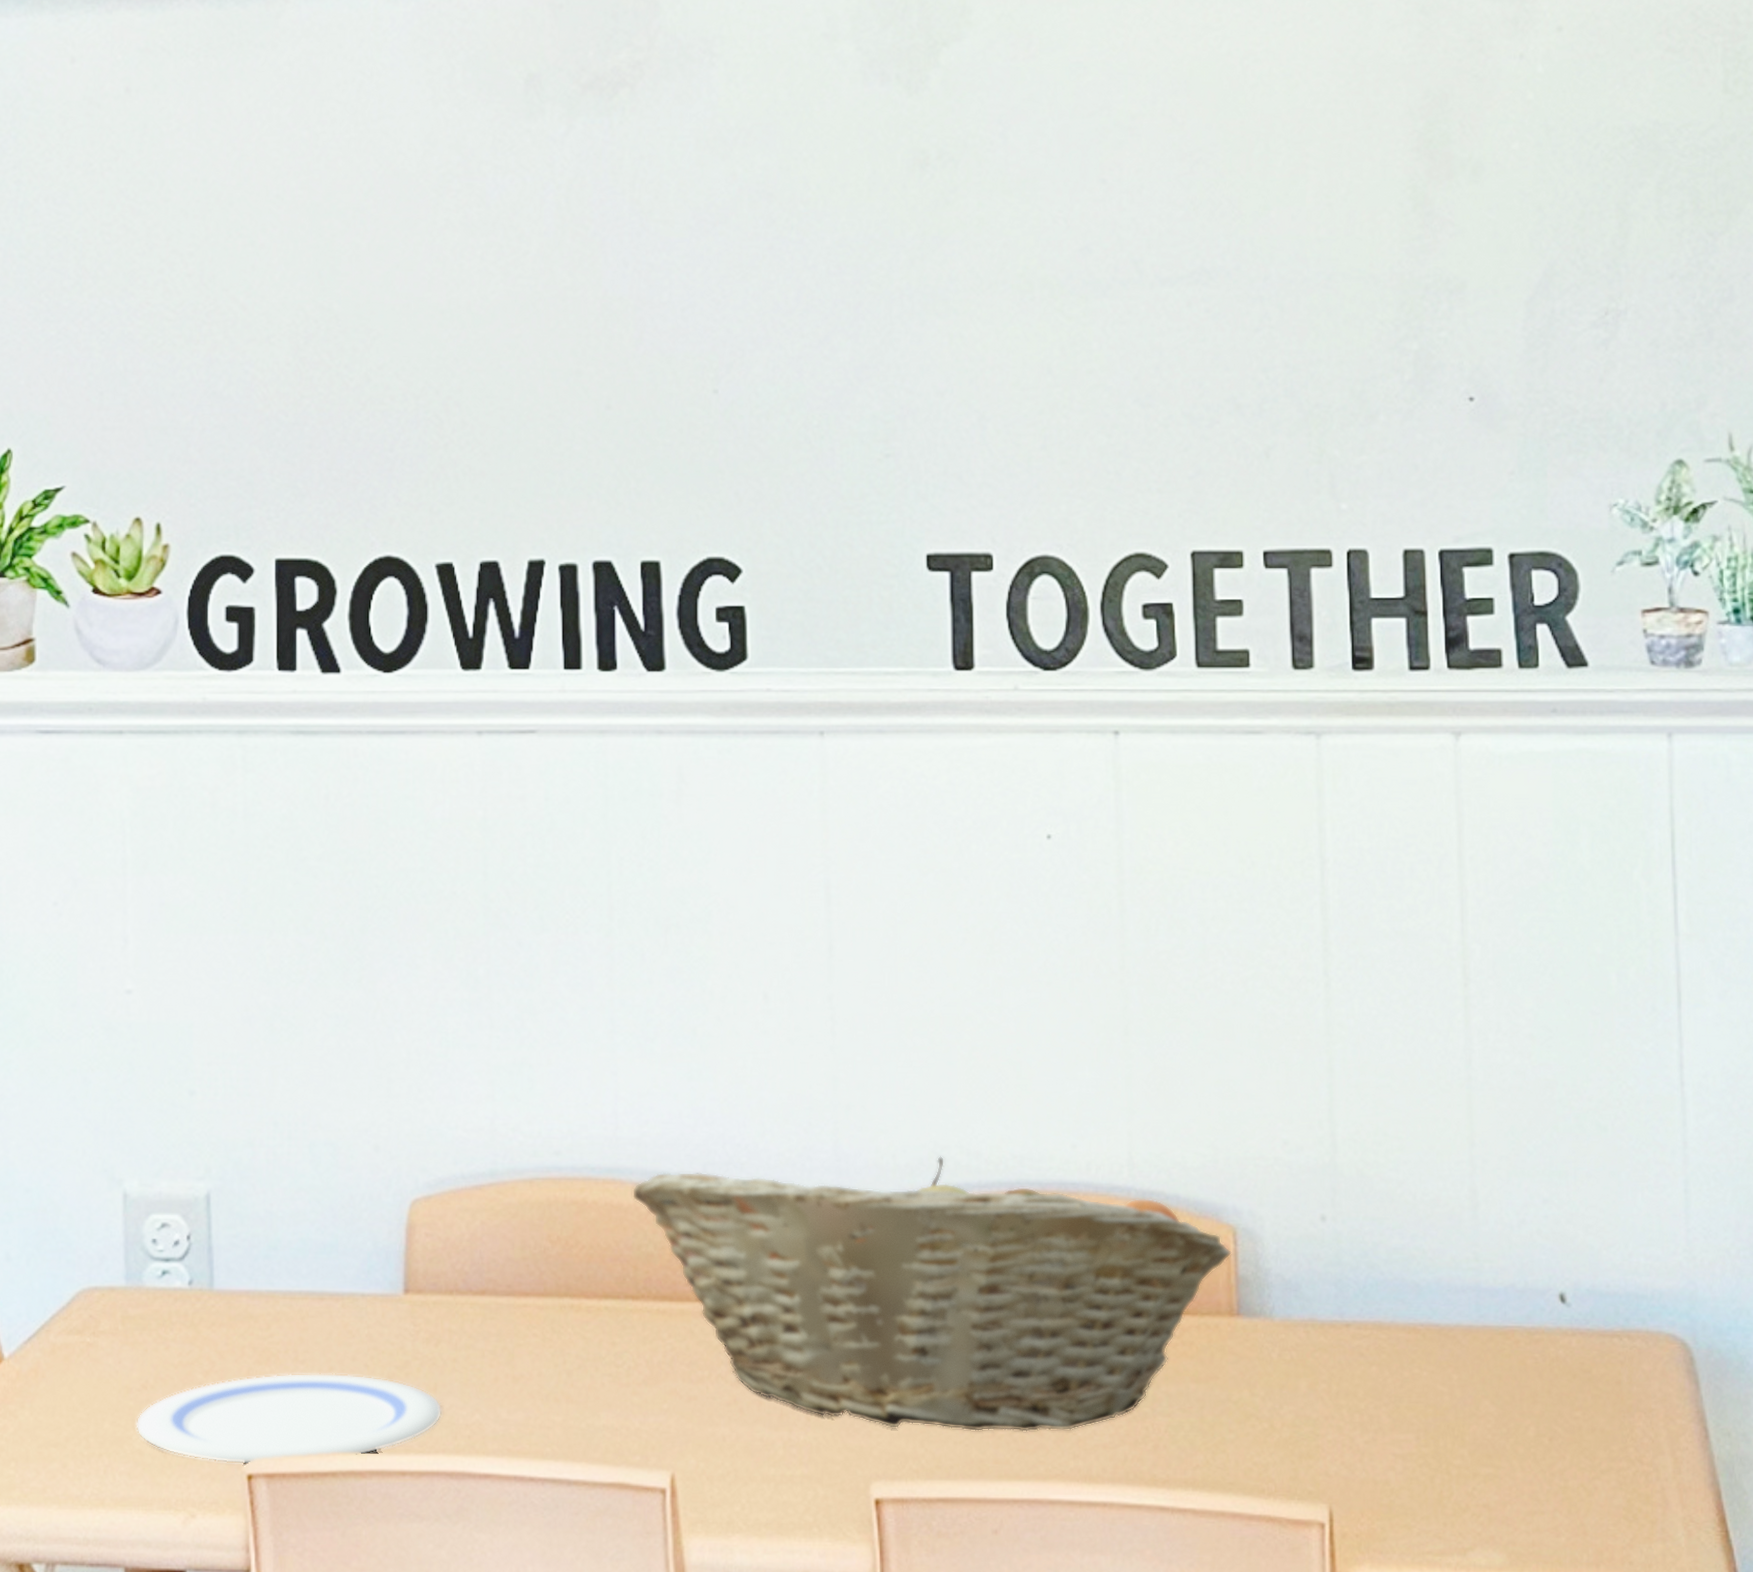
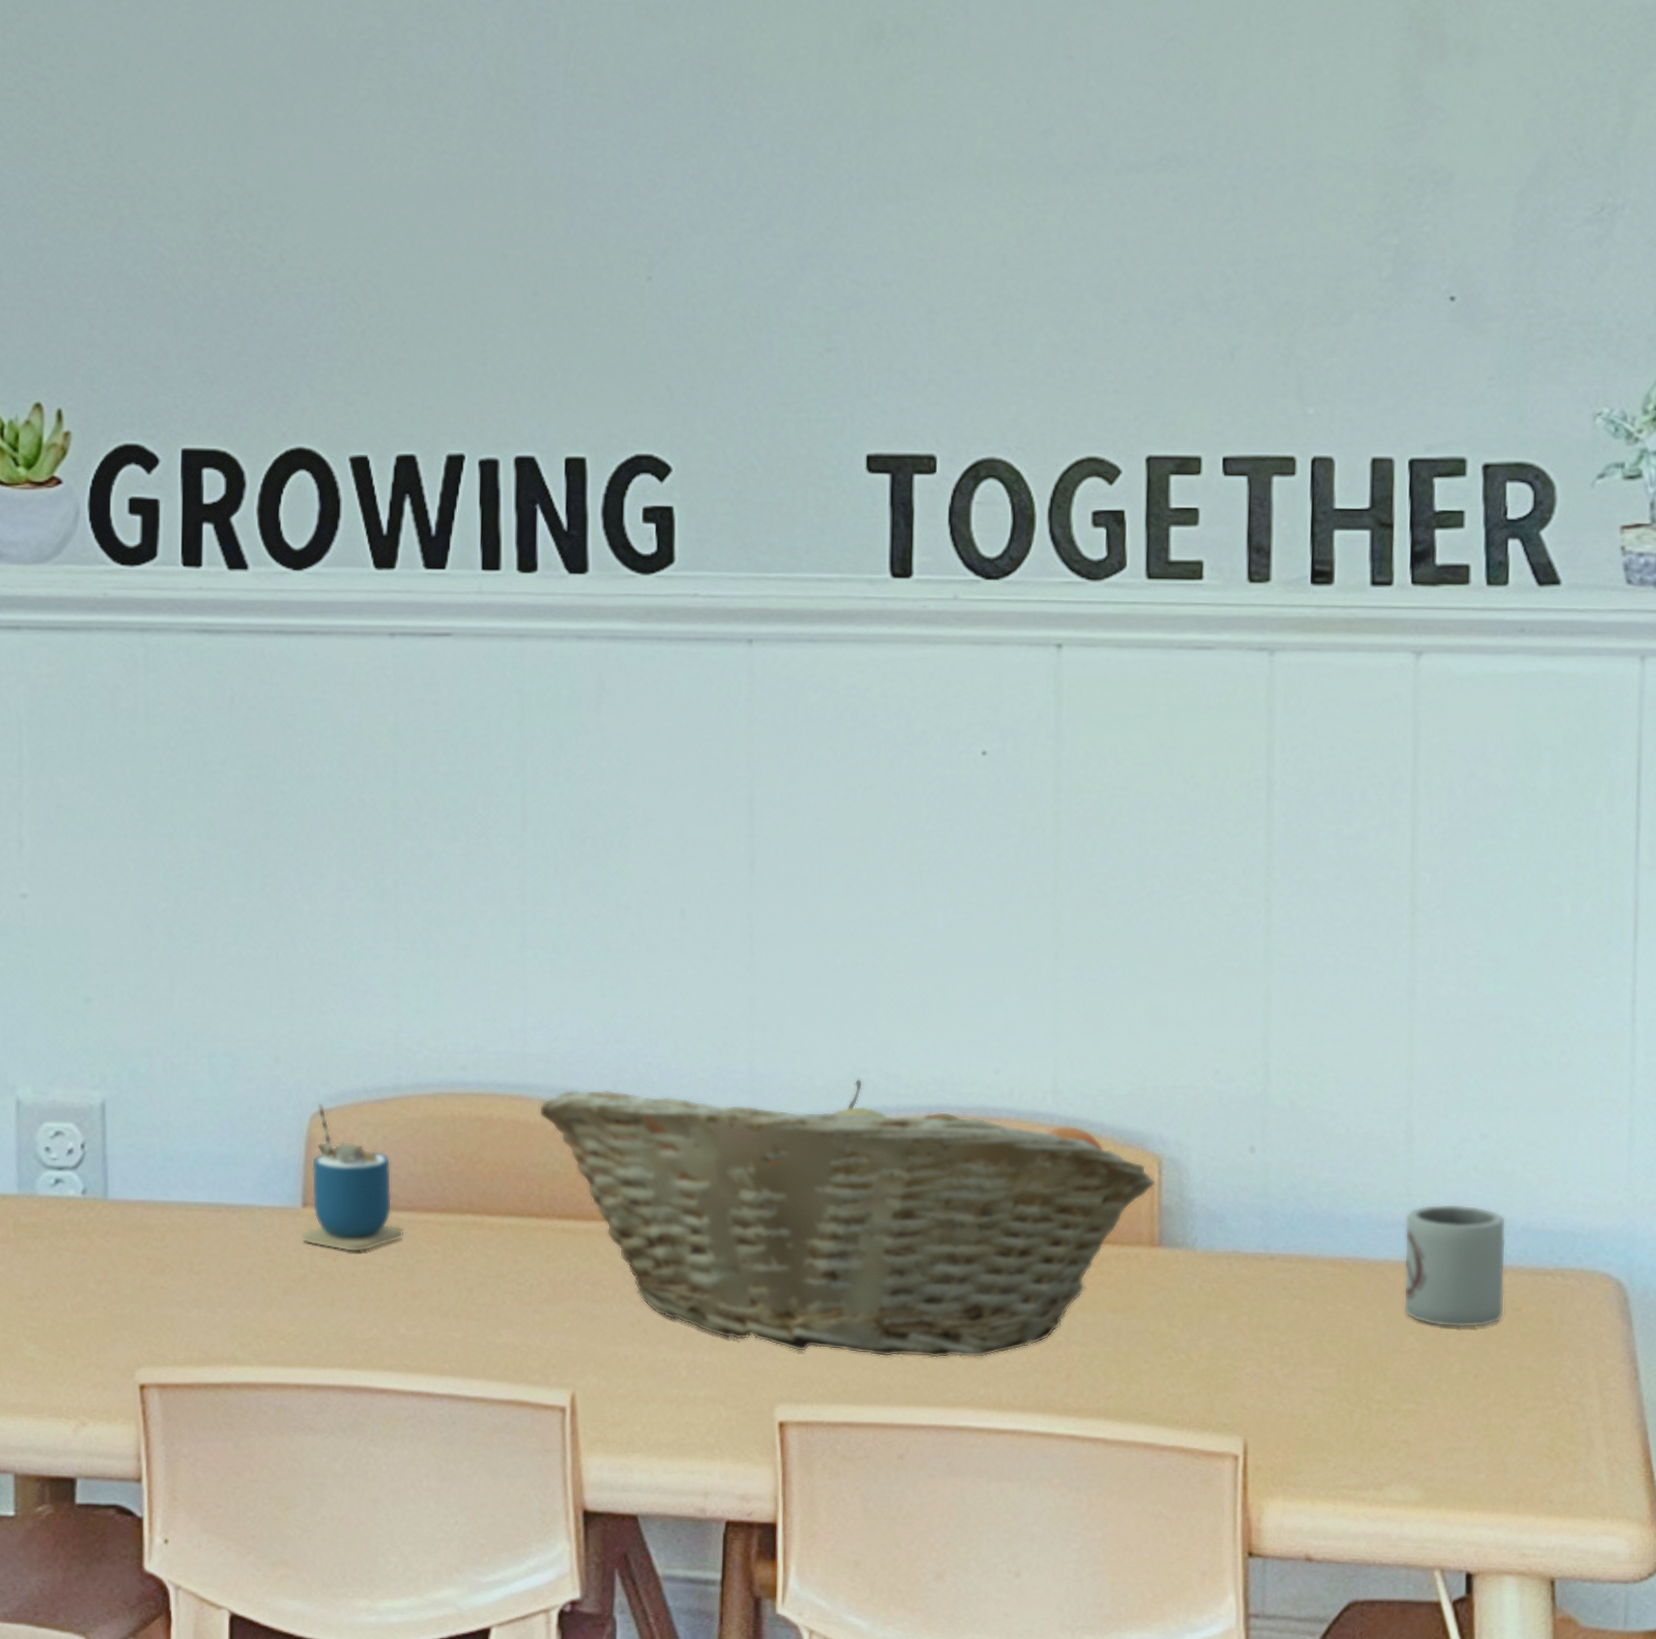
plate: present [136,1373,442,1464] -> none [27,1284,340,1374]
cup: none [403,1190,504,1338] -> present [301,1103,405,1252]
cup: none [1474,1268,1575,1391] -> present [1403,1203,1507,1328]

